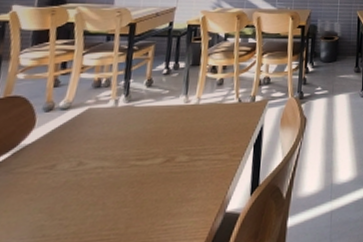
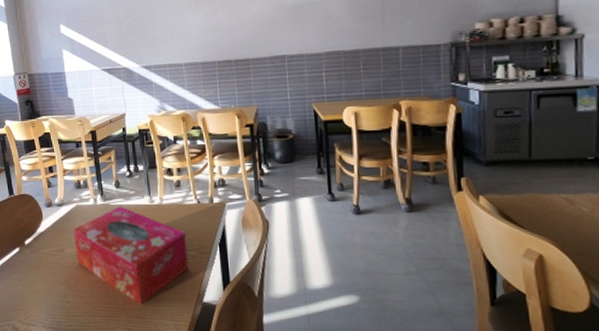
tissue box: none [72,107,219,225] -> present [73,206,189,304]

